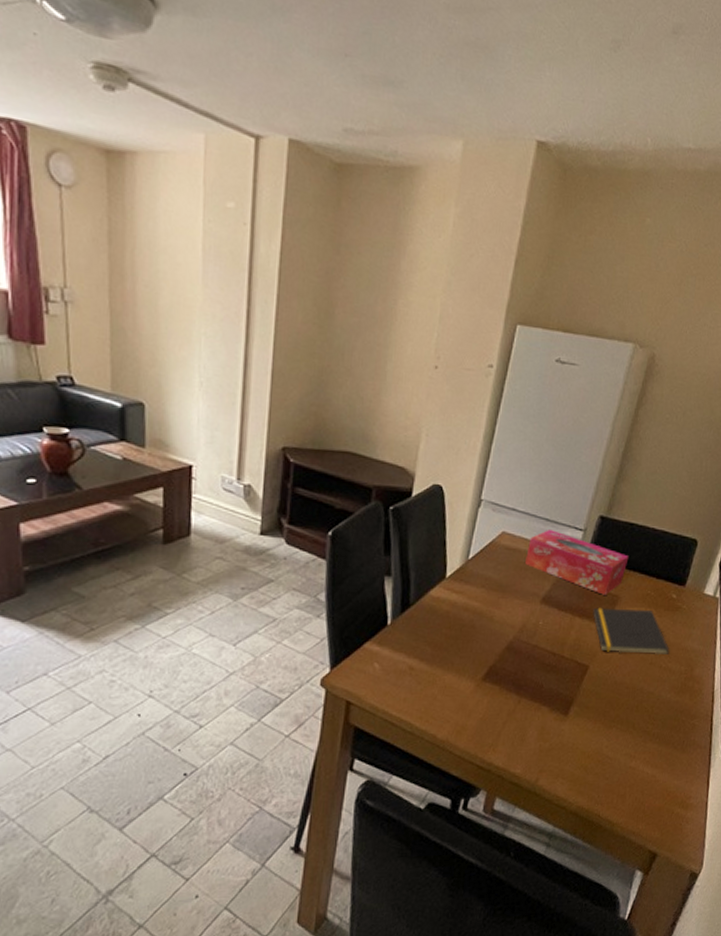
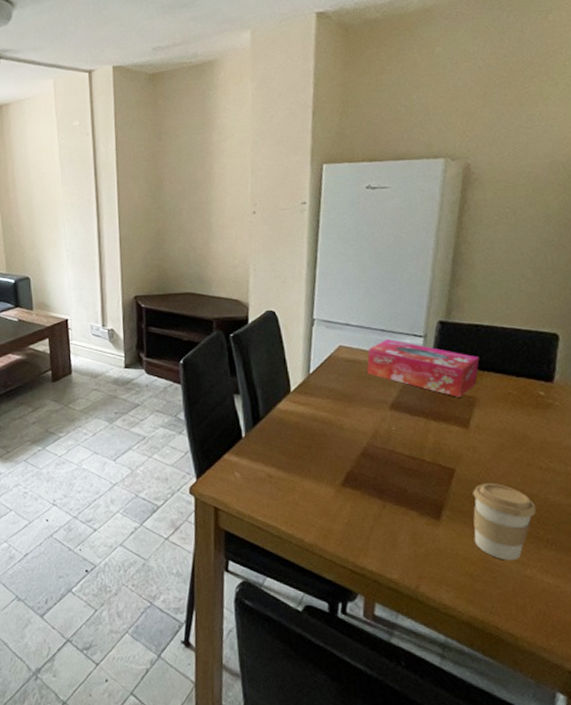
notepad: present [593,607,670,655] -> none [449,410,549,456]
coffee cup: none [593,679,650,754] -> present [472,482,537,561]

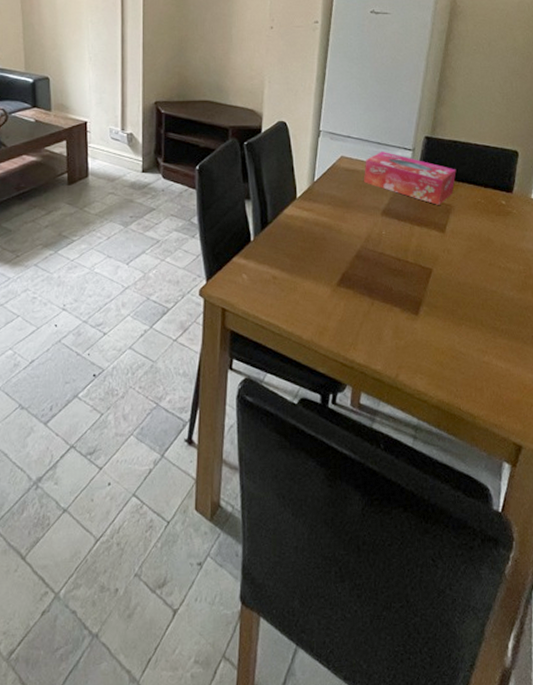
coffee cup: present [472,482,537,561] -> none [445,280,495,349]

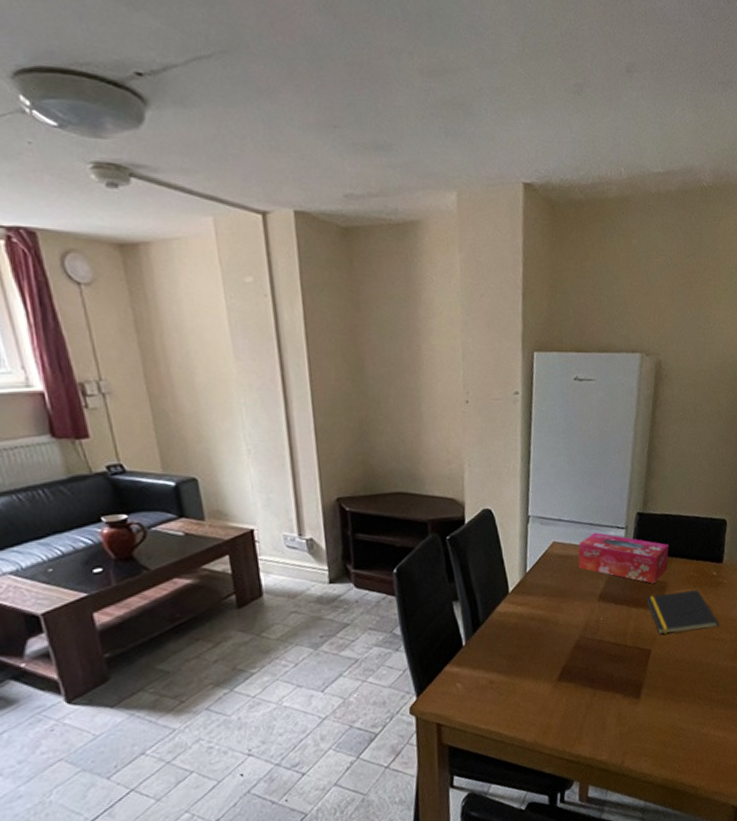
notepad: none [430,216,507,257] -> present [646,590,720,635]

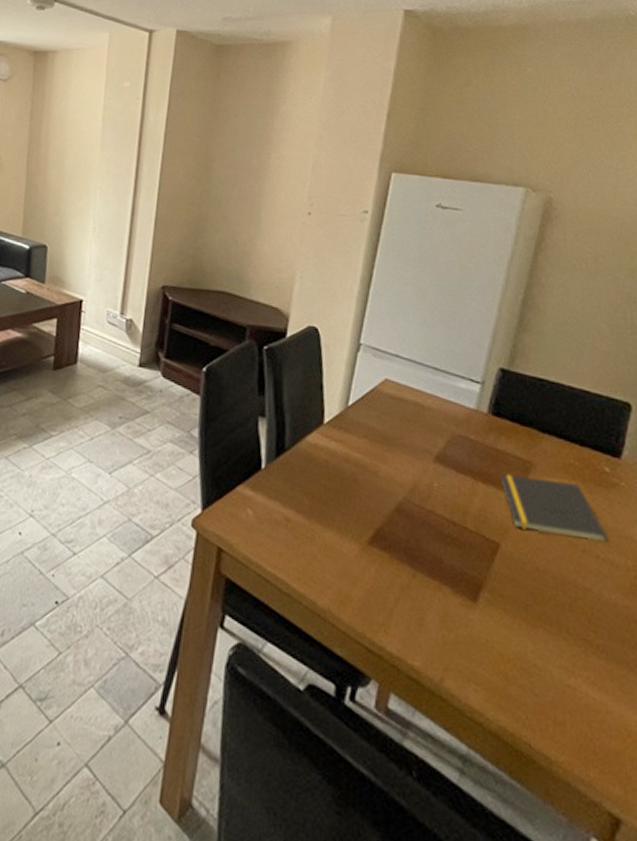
tissue box: present [578,532,669,584] -> none [413,379,541,460]

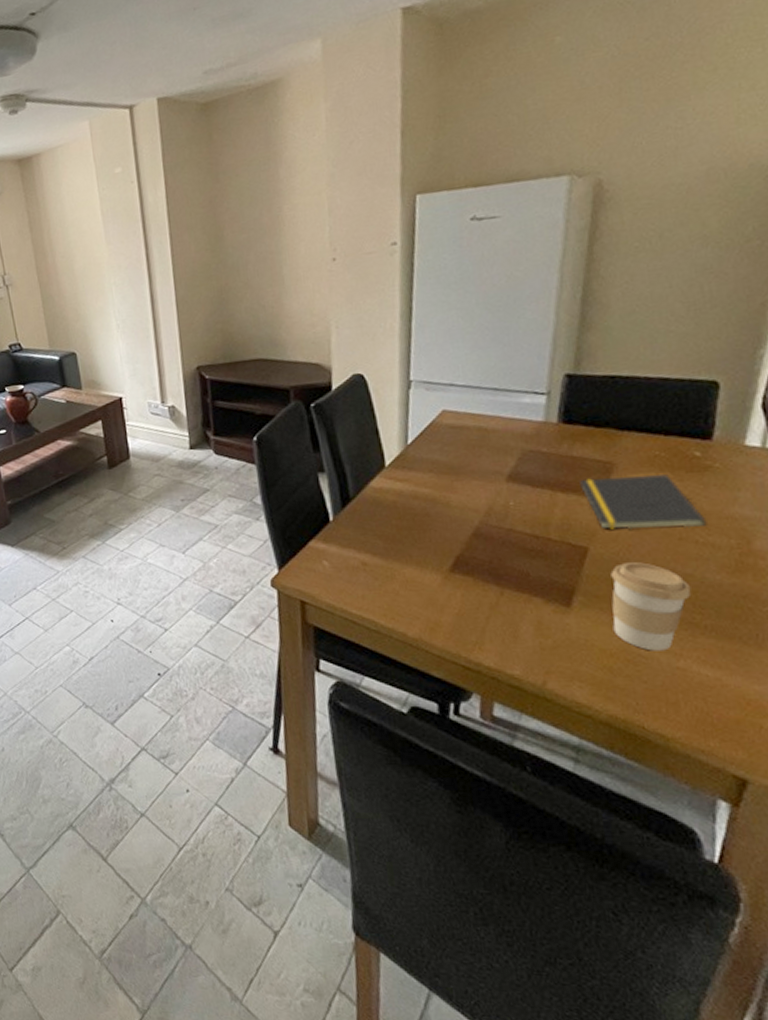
coffee cup: none [513,565,588,665] -> present [610,561,692,651]

